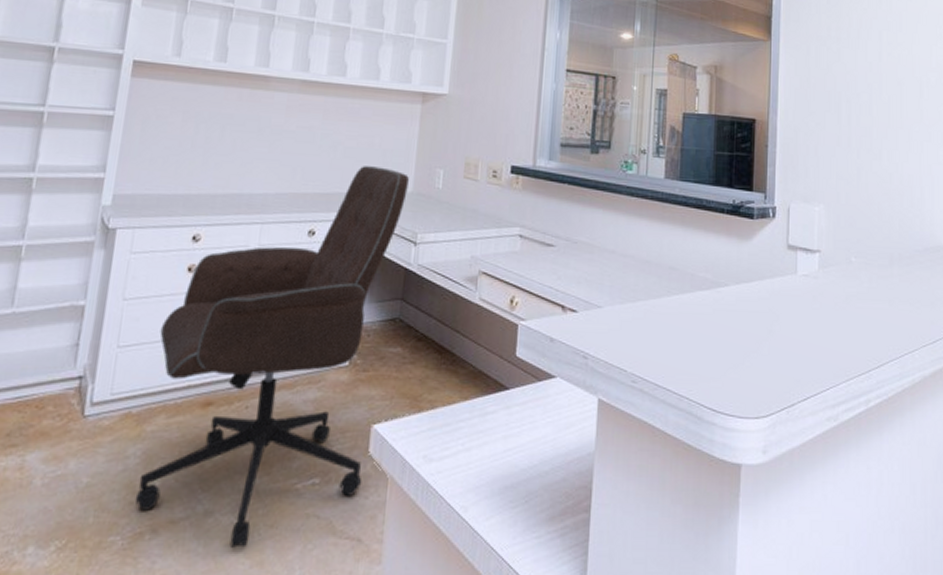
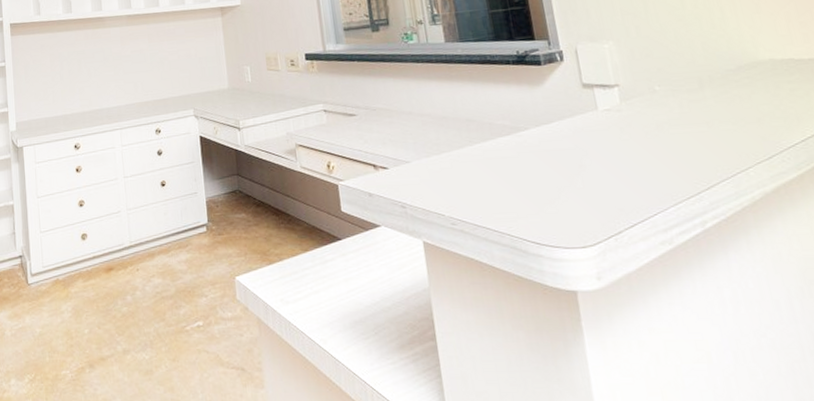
office chair: present [135,166,409,548] -> none [66,72,236,377]

